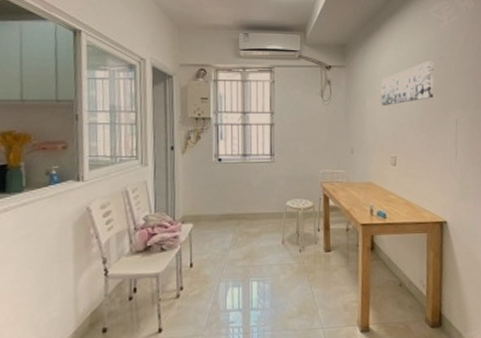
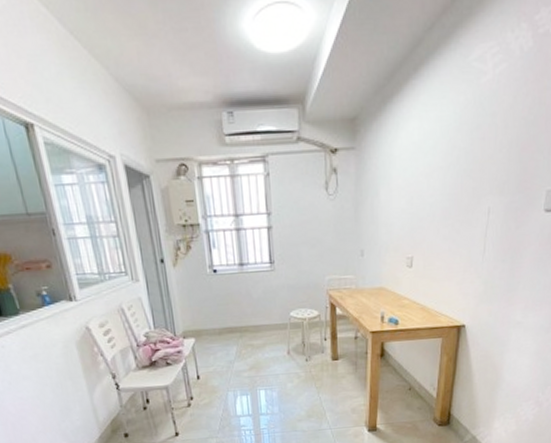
wall art: present [381,60,435,106] -> none [398,132,469,197]

